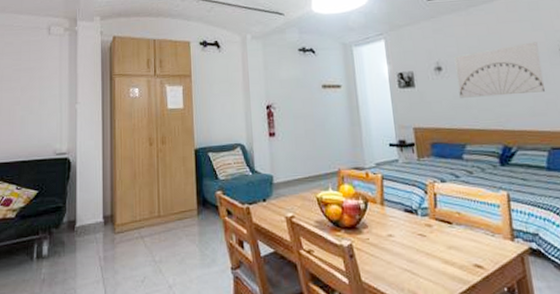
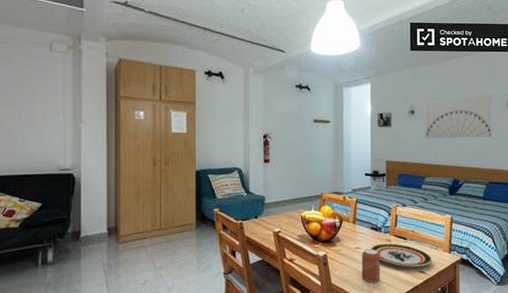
can: none [395,236,424,280] -> present [361,248,380,283]
plate: none [406,229,490,260] -> present [370,243,432,267]

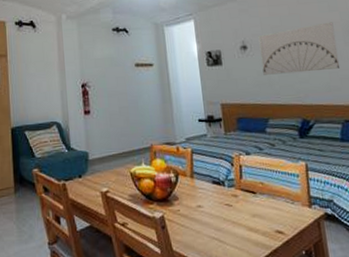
can: present [361,248,380,283] -> none [204,206,230,248]
plate: present [370,243,432,267] -> none [214,199,290,227]

